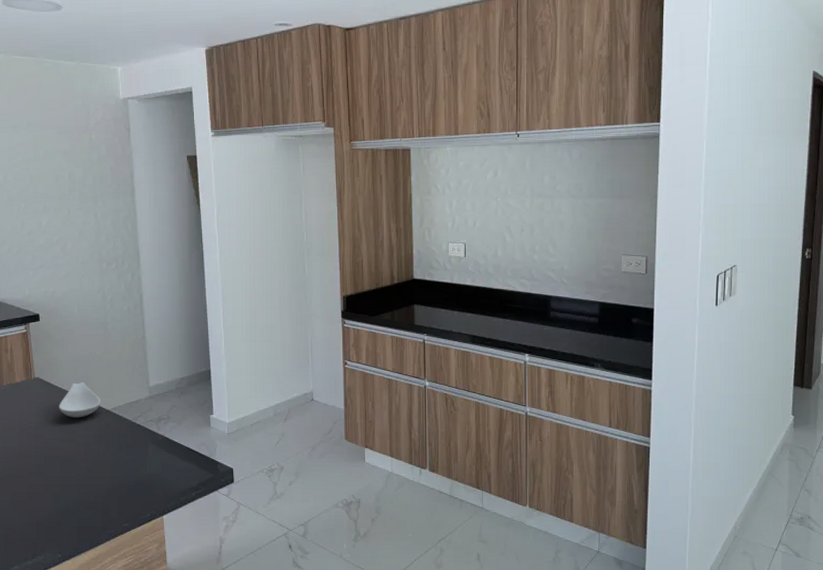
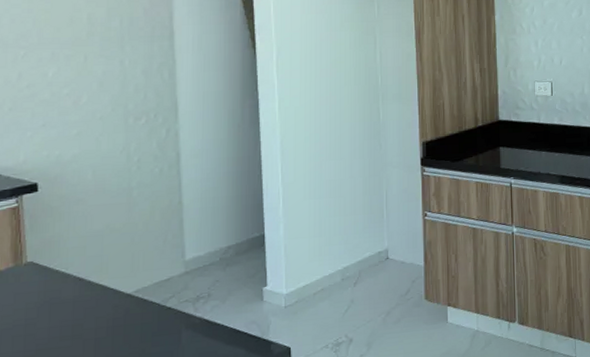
spoon rest: present [59,381,101,418] -> none [60,262,119,308]

